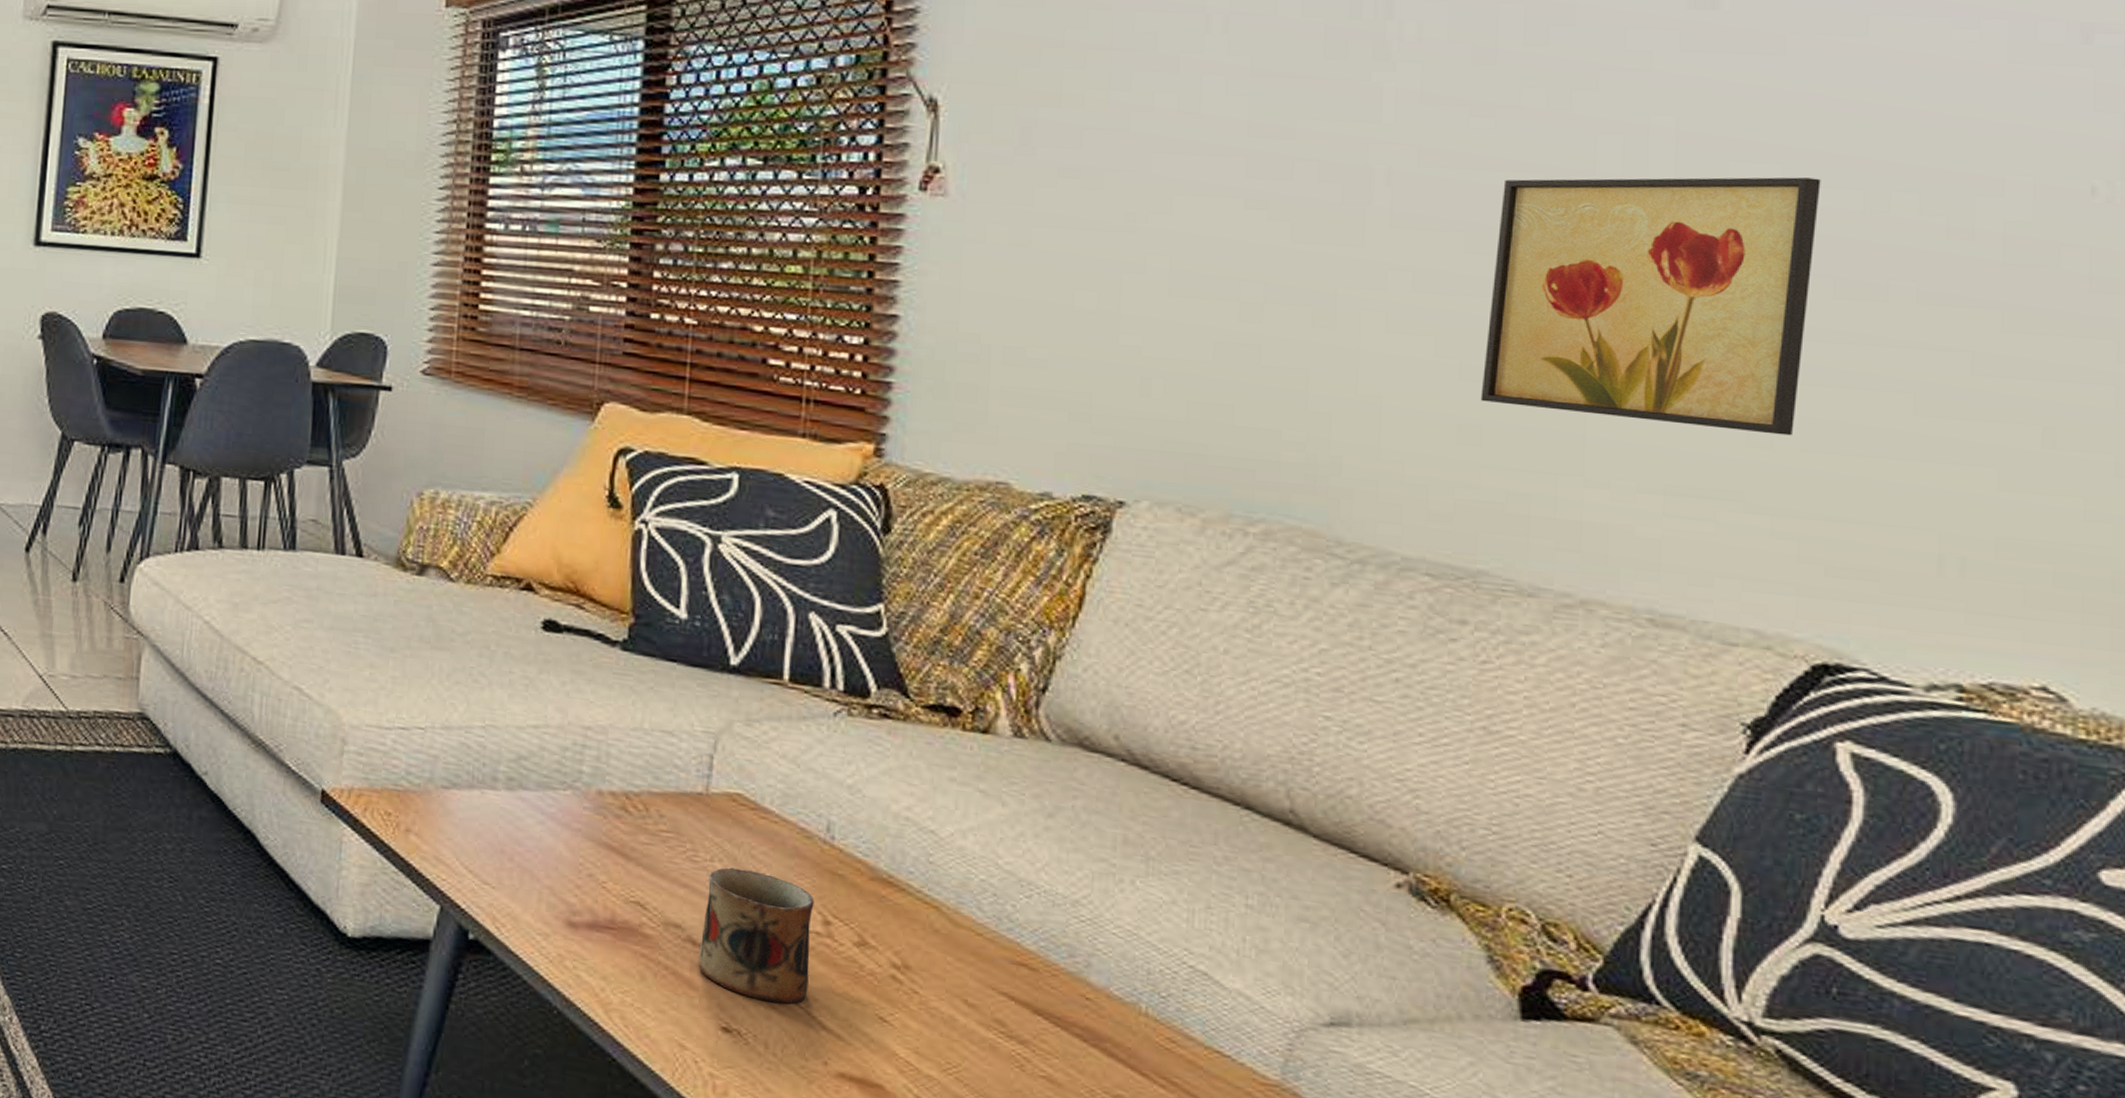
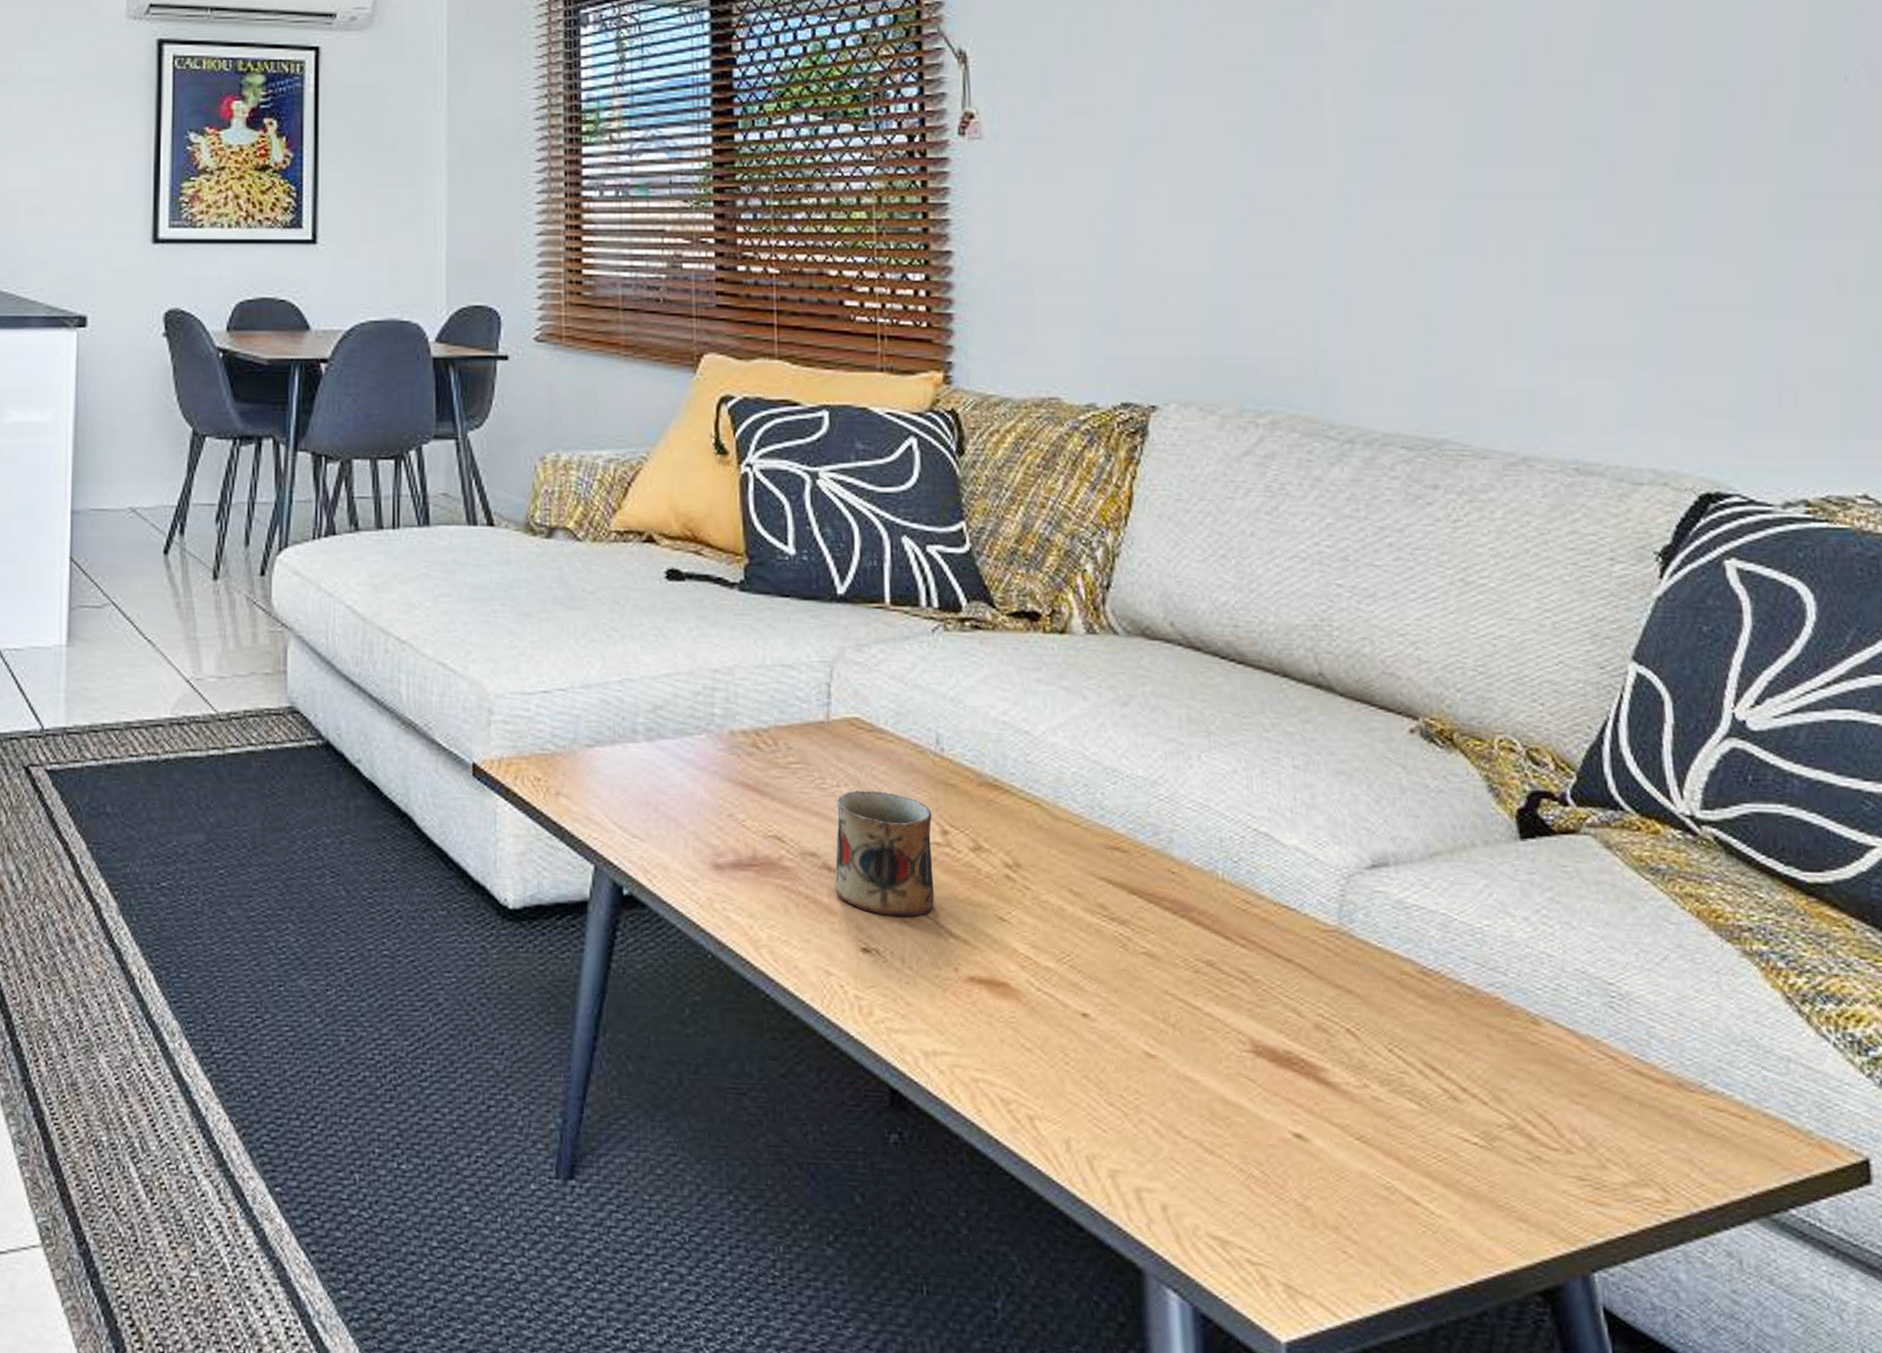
wall art: present [1480,177,1821,436] -> none [1422,80,1661,299]

